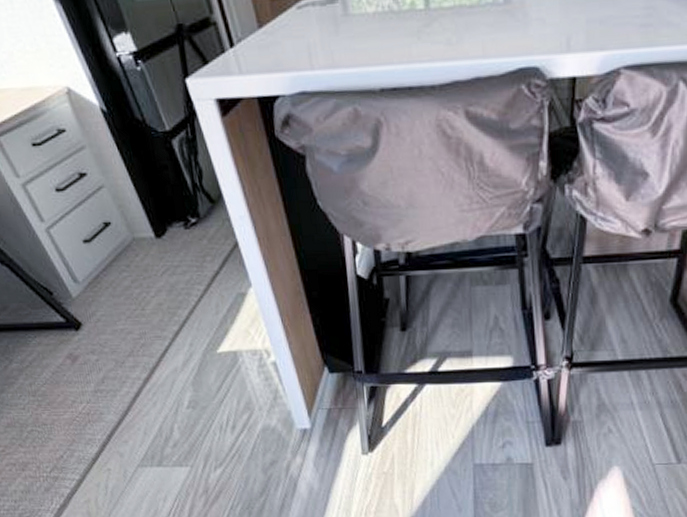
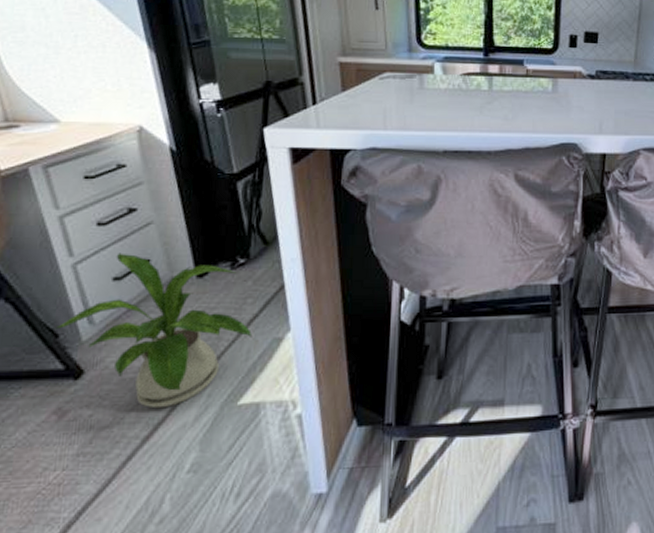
house plant: none [47,216,218,355] -> present [54,253,253,409]

